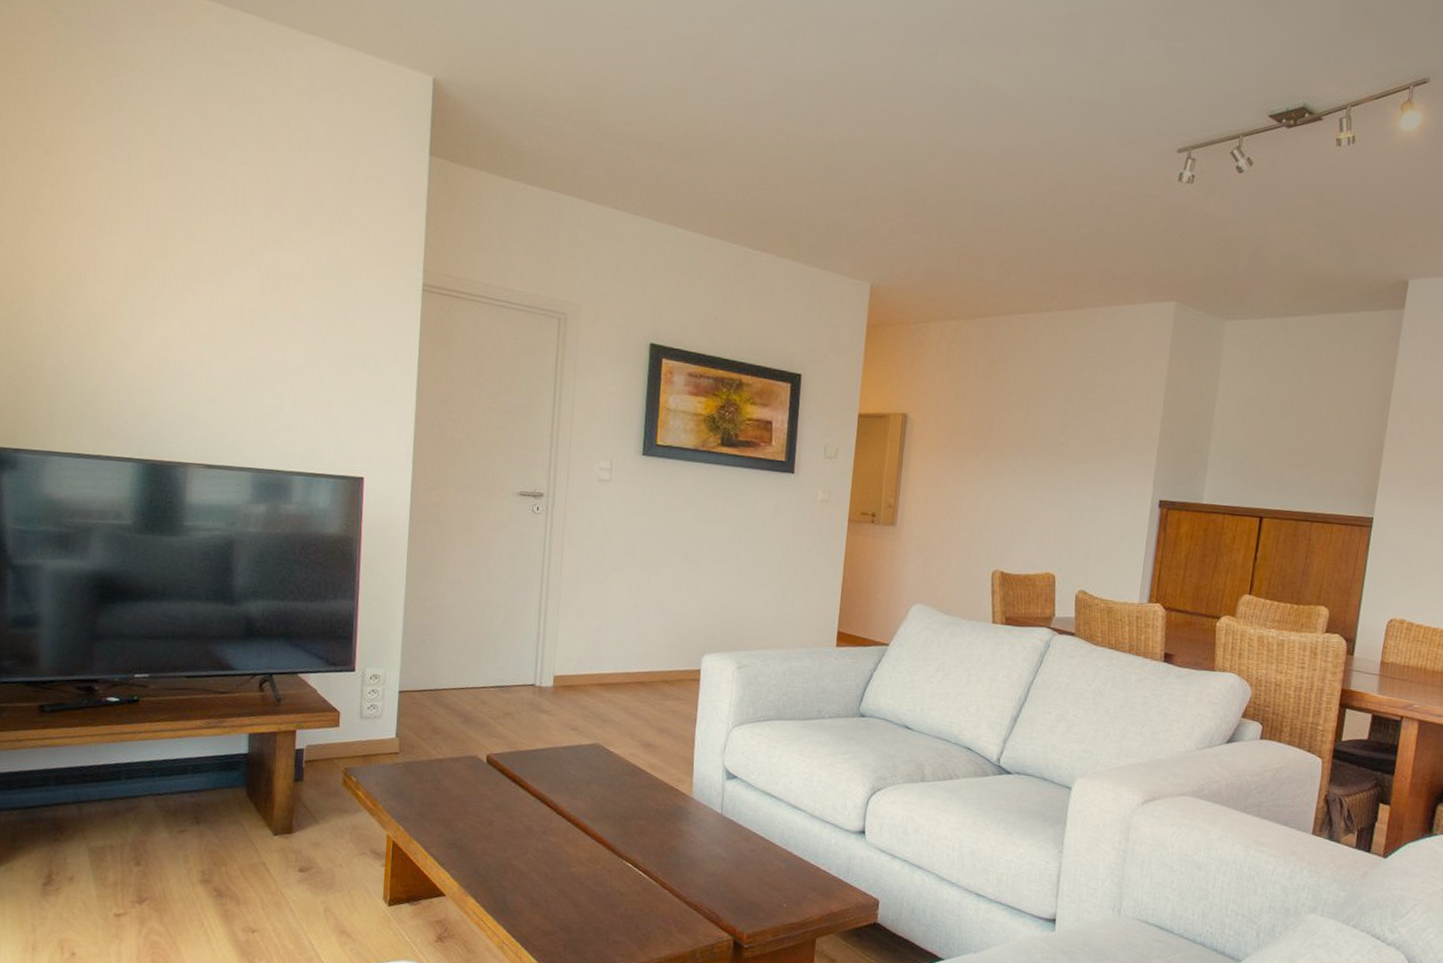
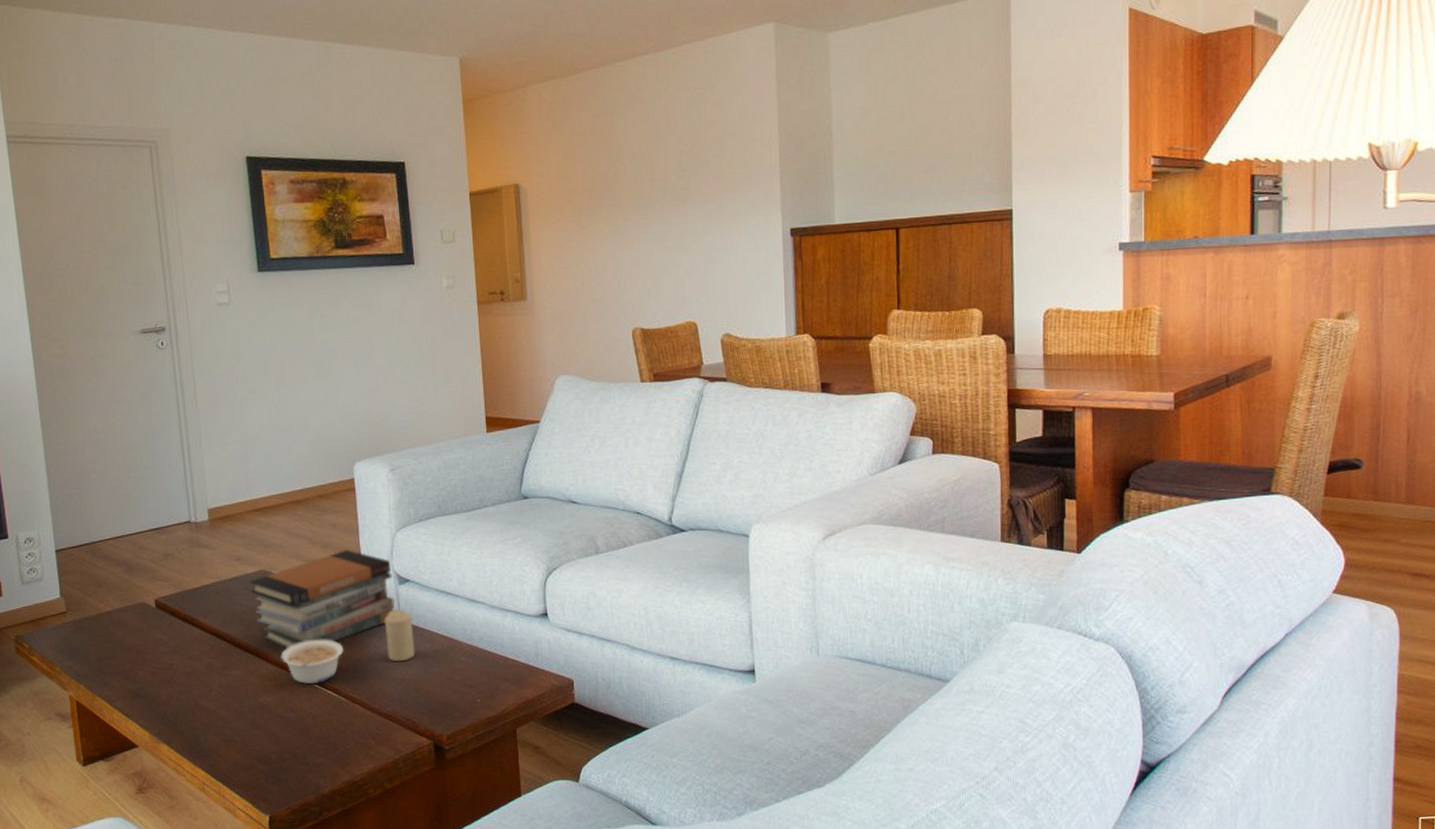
book stack: none [581,736,722,825] -> present [249,549,395,648]
legume: none [599,819,662,863] -> present [280,639,343,685]
candle: none [703,802,733,855] -> present [384,609,415,662]

